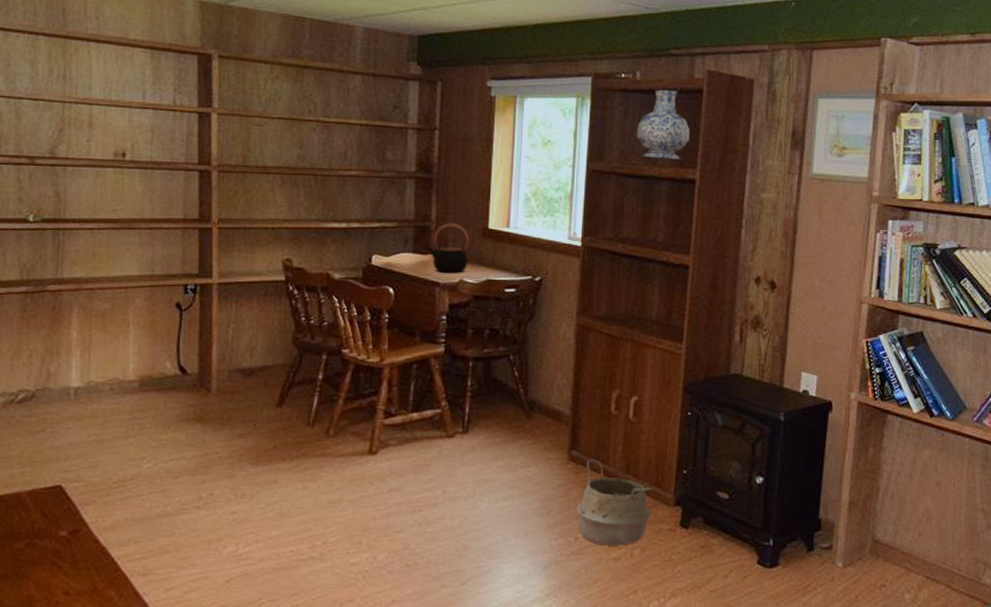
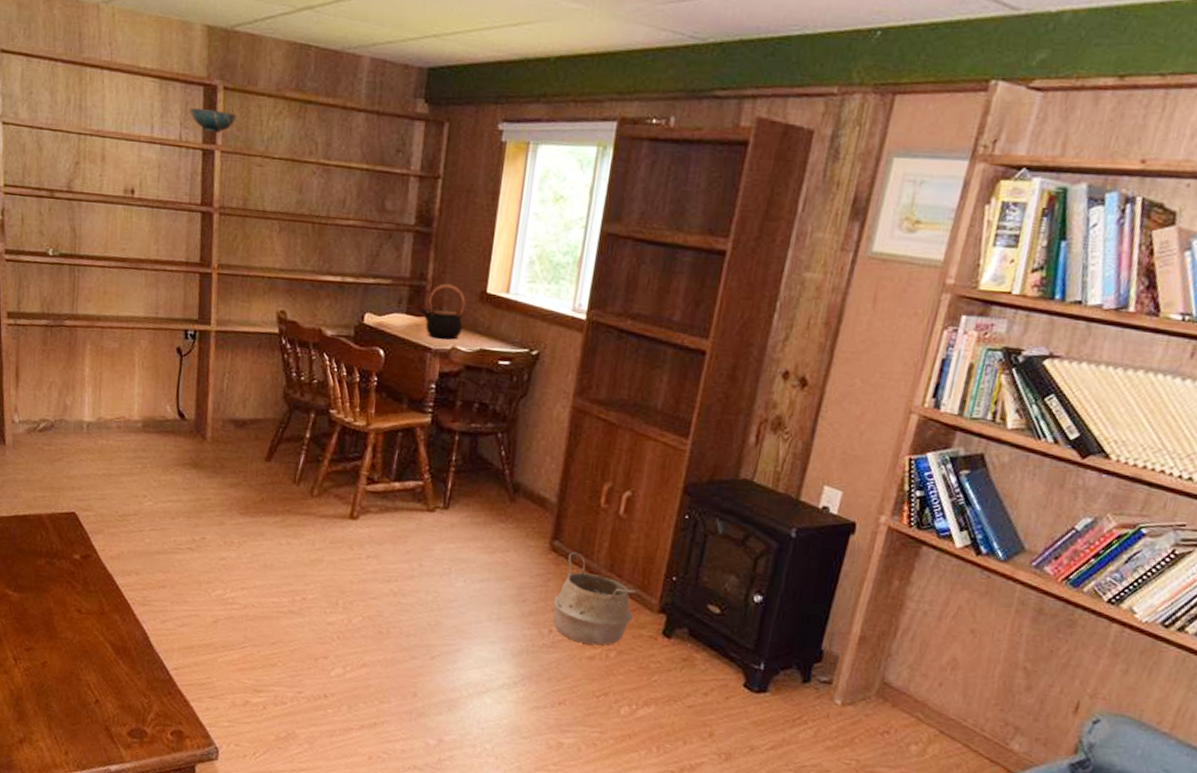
decorative bowl: none [183,75,233,97] -> present [189,108,237,133]
vase: present [635,87,691,161] -> none [661,137,727,227]

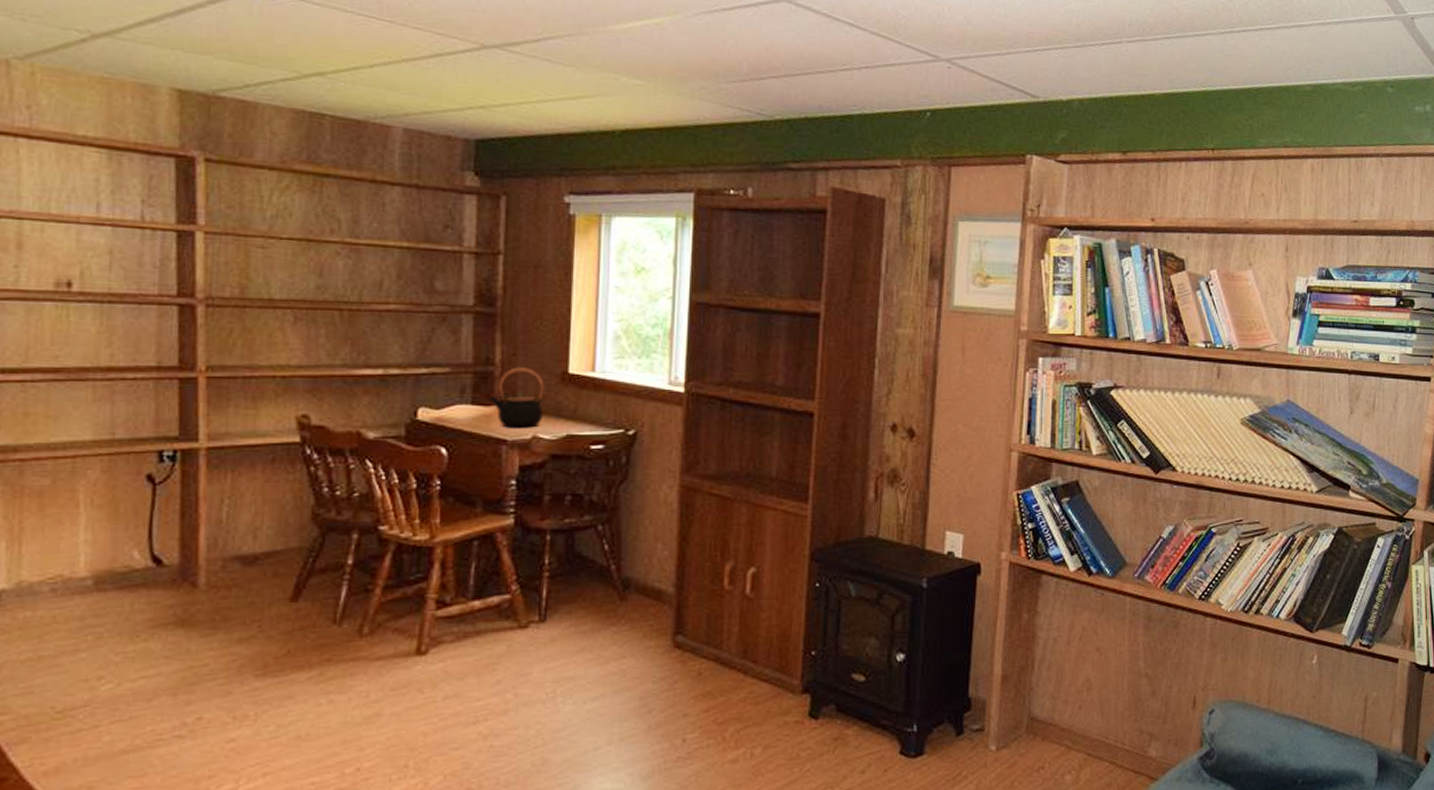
decorative bowl: present [189,108,237,133] -> none [155,183,226,212]
woven basket: present [553,551,636,646] -> none [684,643,775,746]

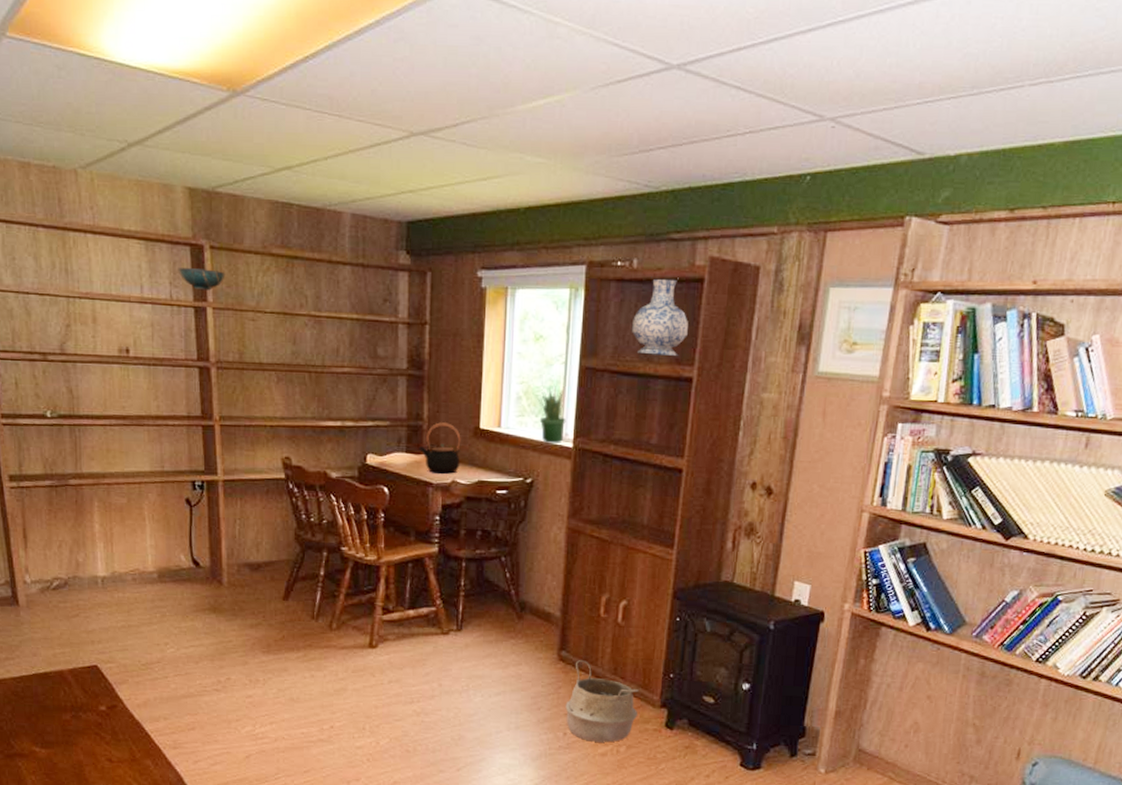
decorative bowl: none [155,183,226,212] -> present [178,268,225,291]
planter: none [640,326,676,389] -> present [537,388,566,445]
woven basket: none [684,643,775,746] -> present [565,659,639,743]
vase: none [748,206,813,291] -> present [631,277,689,357]

